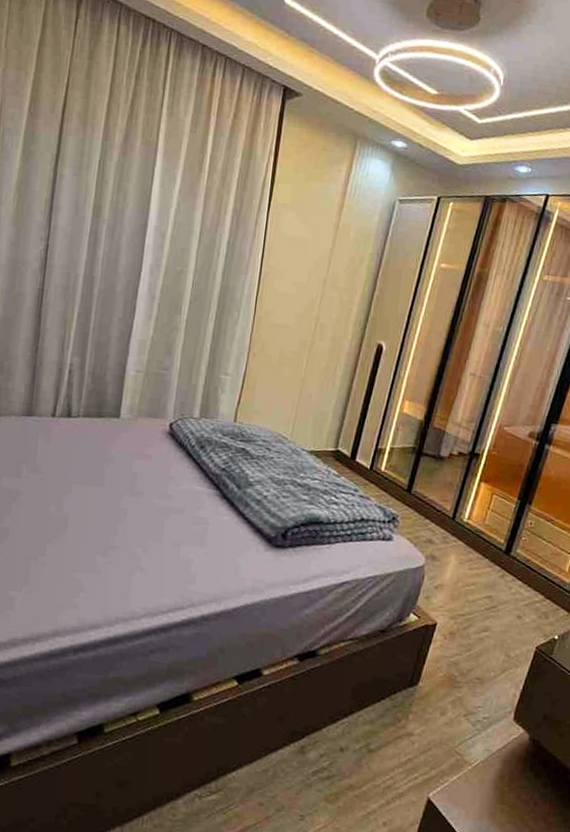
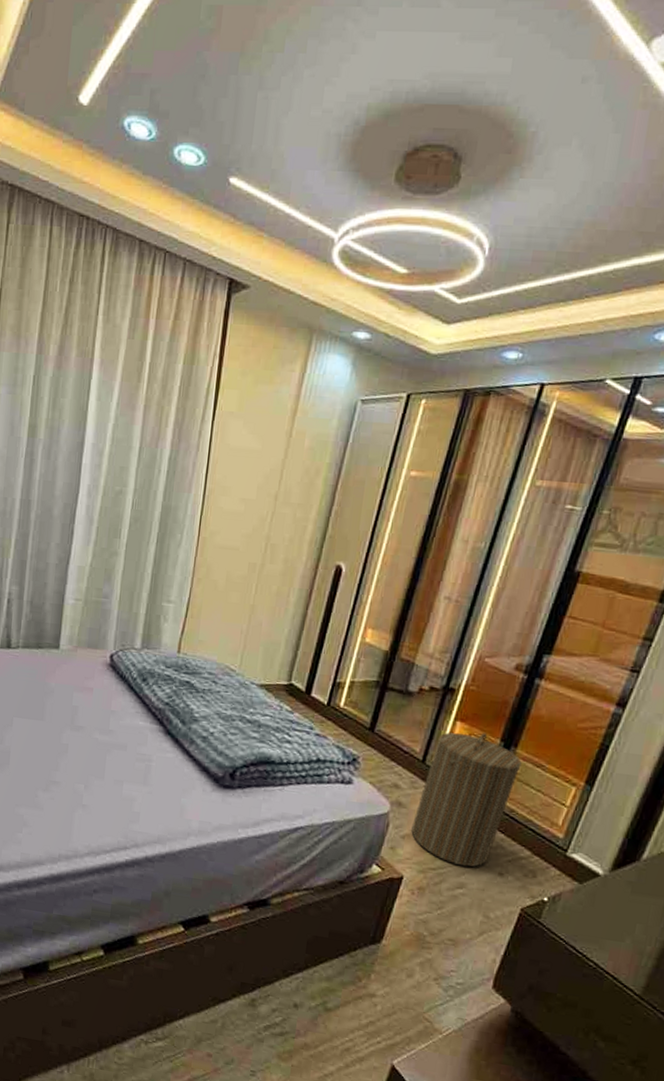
laundry hamper: none [443,492,535,612] -> present [411,732,522,867]

